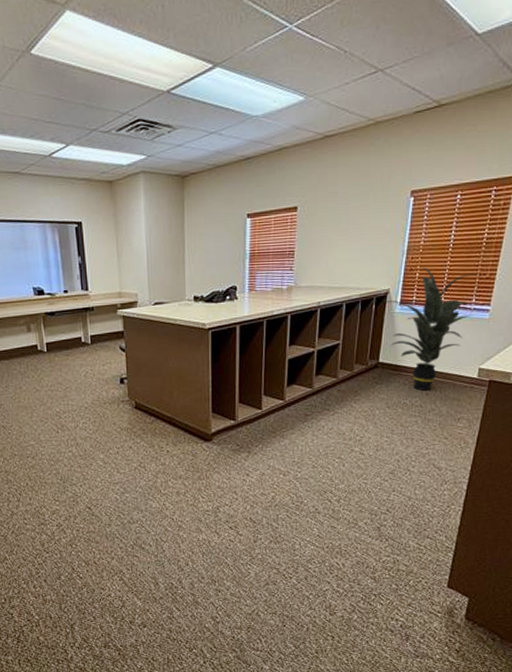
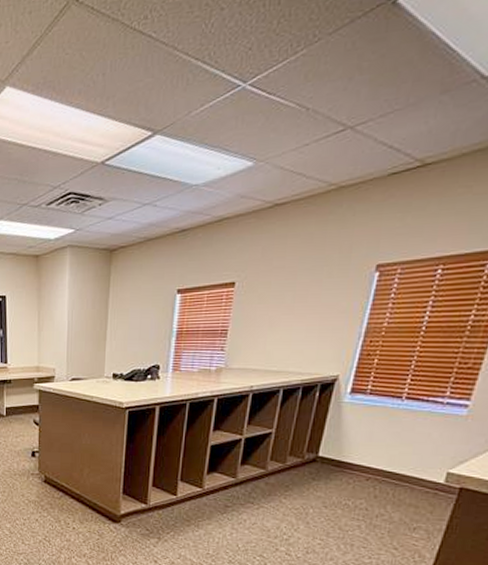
indoor plant: present [385,267,483,391] -> none [332,352,463,492]

